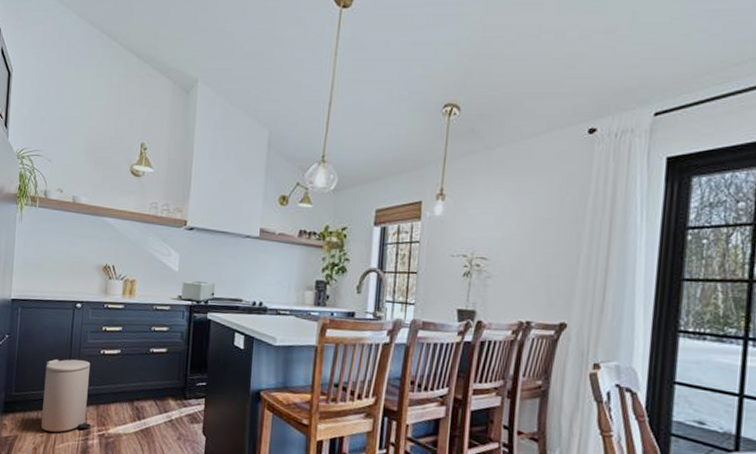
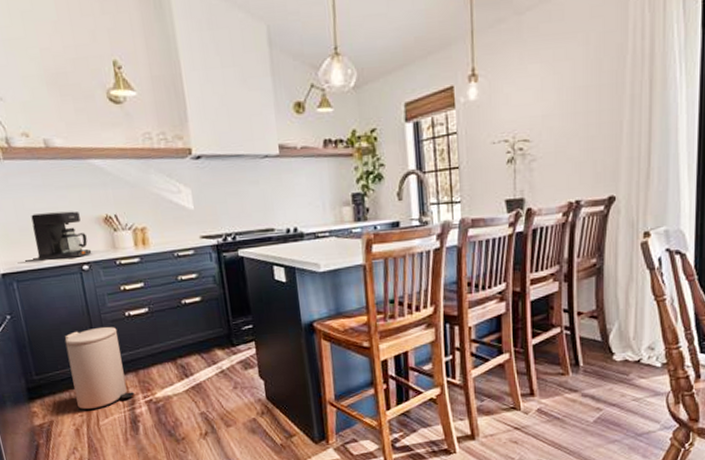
coffee maker: none [43,254,87,297] -> present [31,211,92,261]
toaster: present [181,280,216,302] -> none [201,214,242,241]

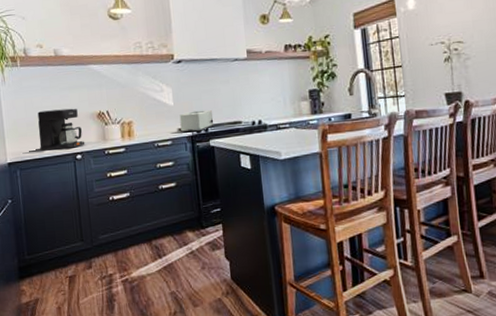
pedal bin: present [64,326,135,411] -> none [55,210,112,290]
toaster: none [201,214,242,241] -> present [179,109,214,133]

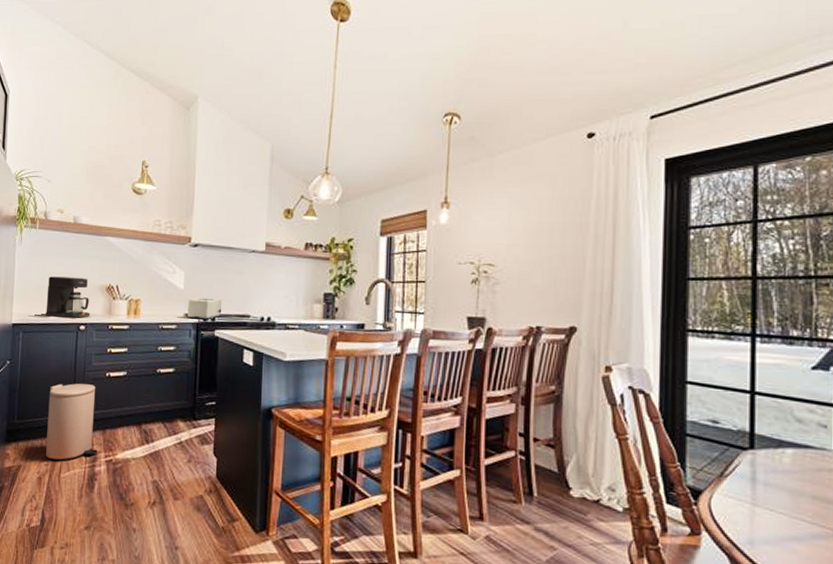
pedal bin: none [55,210,112,290] -> present [46,383,98,462]

